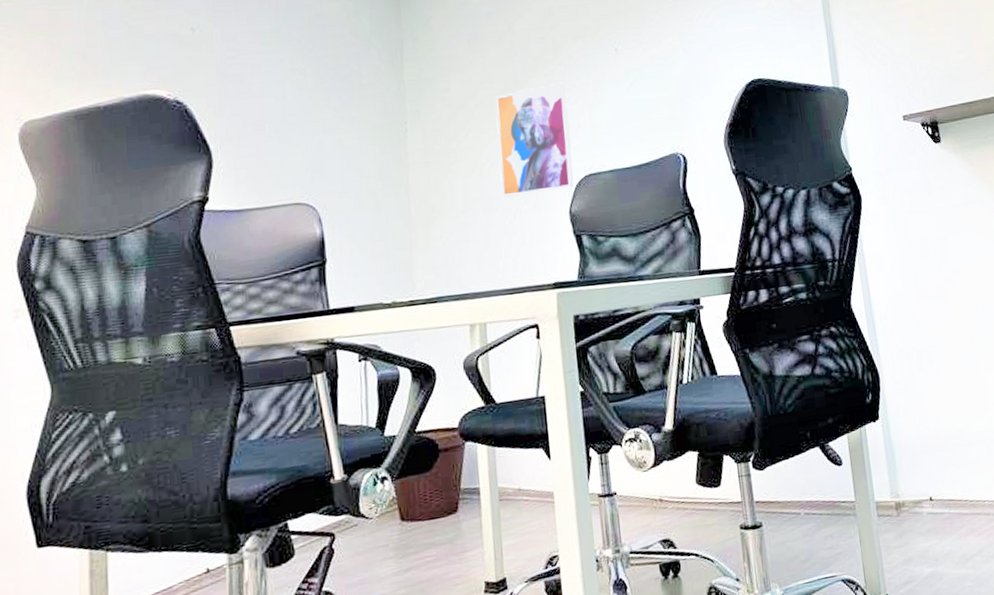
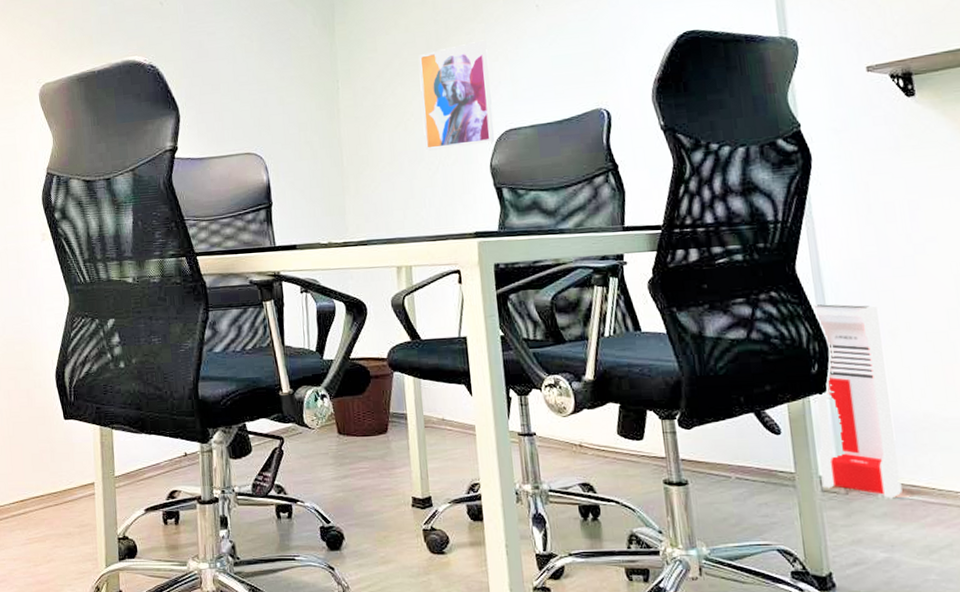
air purifier: none [867,334,943,515] -> present [814,304,903,499]

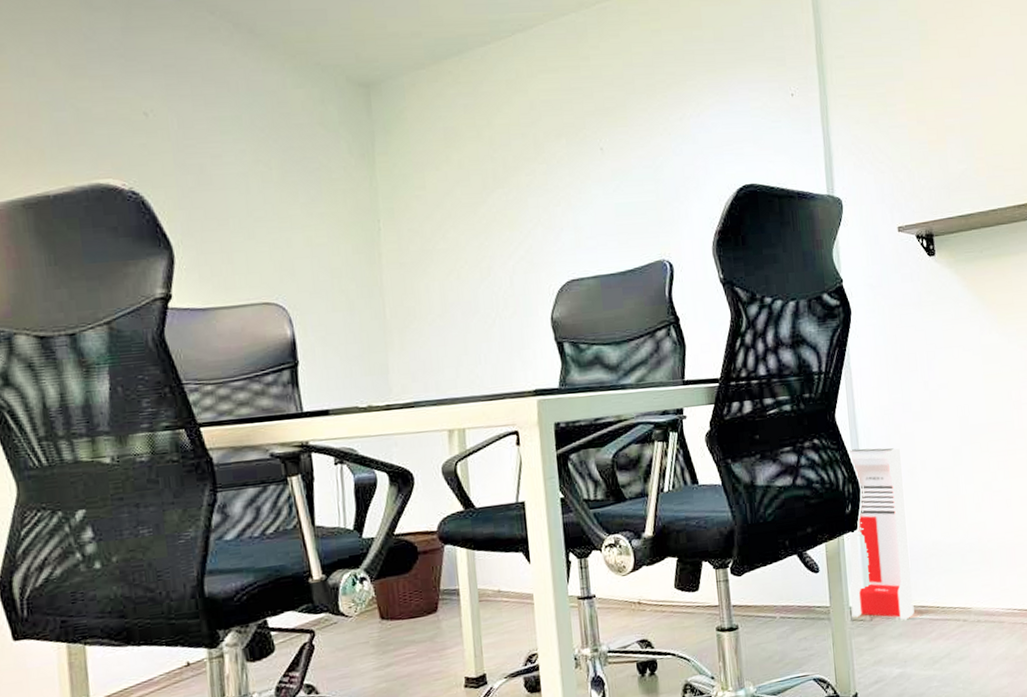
wall art: present [419,40,495,151] -> none [473,182,556,302]

